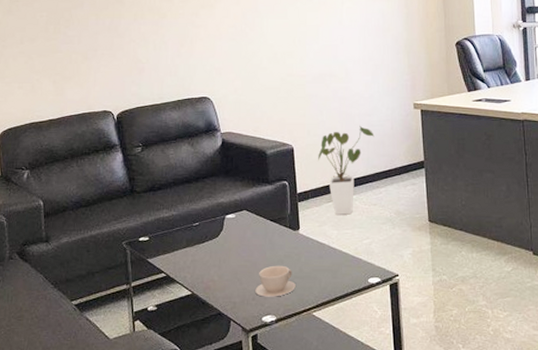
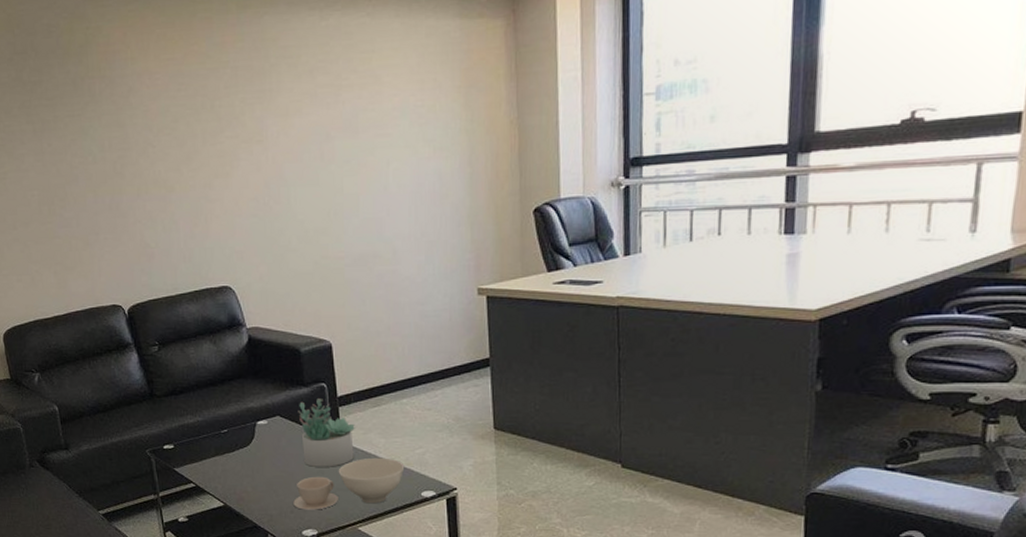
succulent plant: none [262,195,312,257] -> present [298,399,355,467]
bowl: none [296,247,354,290] -> present [338,457,405,504]
house plant: present [318,125,374,215] -> none [361,316,429,421]

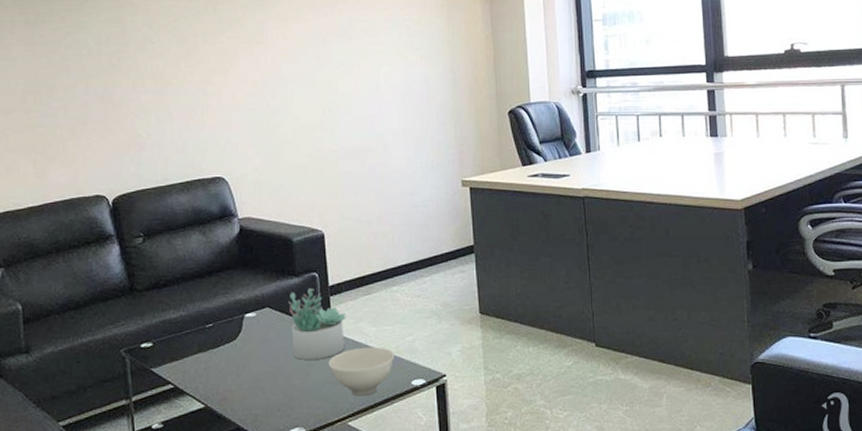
teacup: present [293,476,338,510] -> none [280,369,328,407]

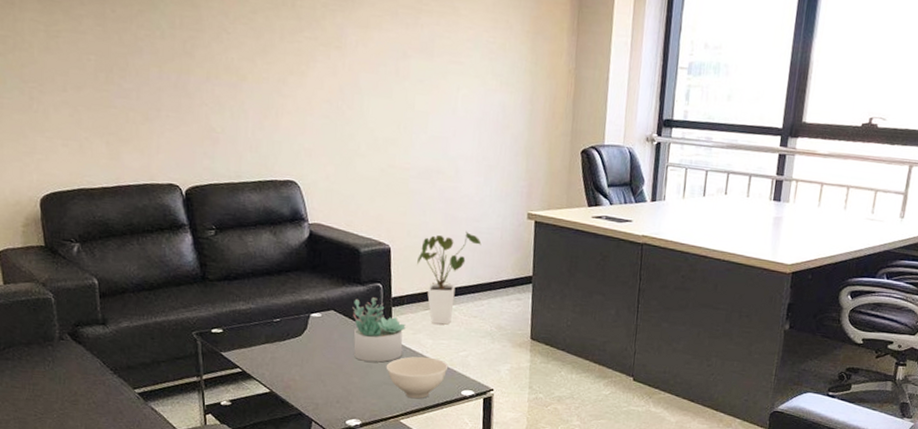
house plant: none [353,206,417,309] -> present [417,231,482,325]

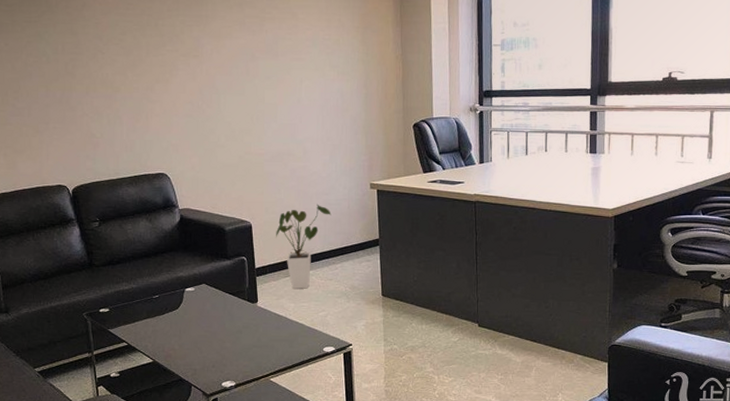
succulent plant: present [352,297,406,363] -> none [221,270,269,328]
bowl: present [386,356,449,399] -> none [254,319,310,358]

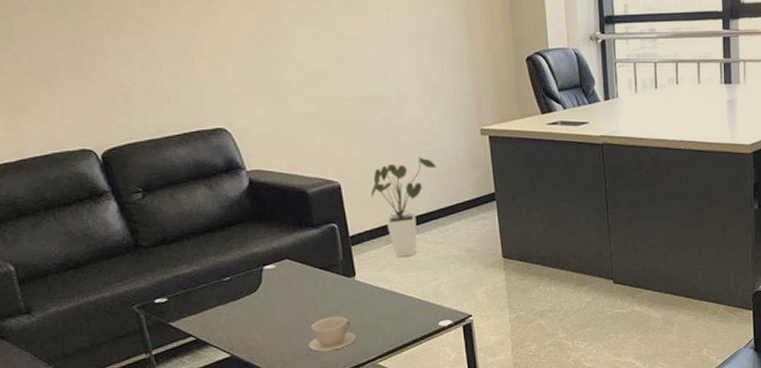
teacup: none [215,335,254,364] -> present [308,316,356,352]

